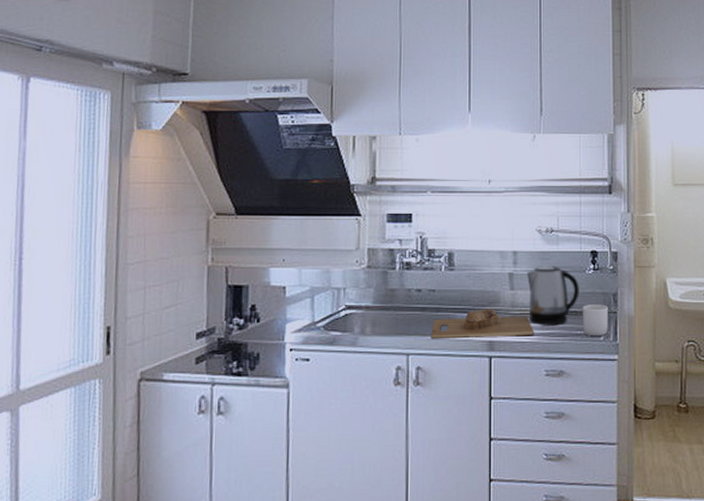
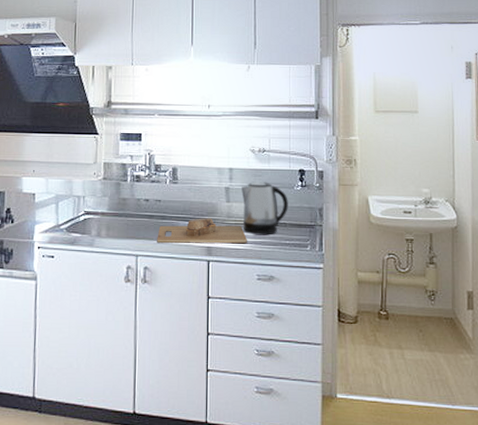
mug: present [582,304,609,337] -> none [291,218,315,247]

